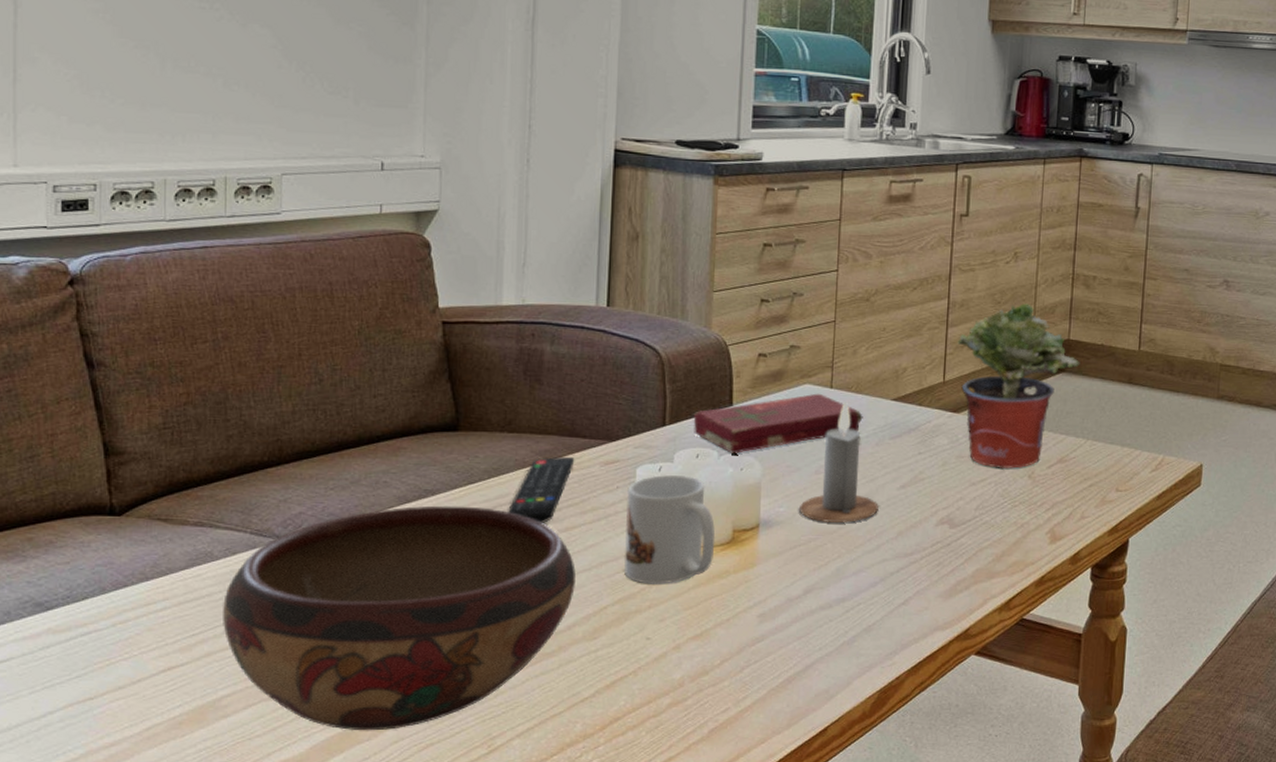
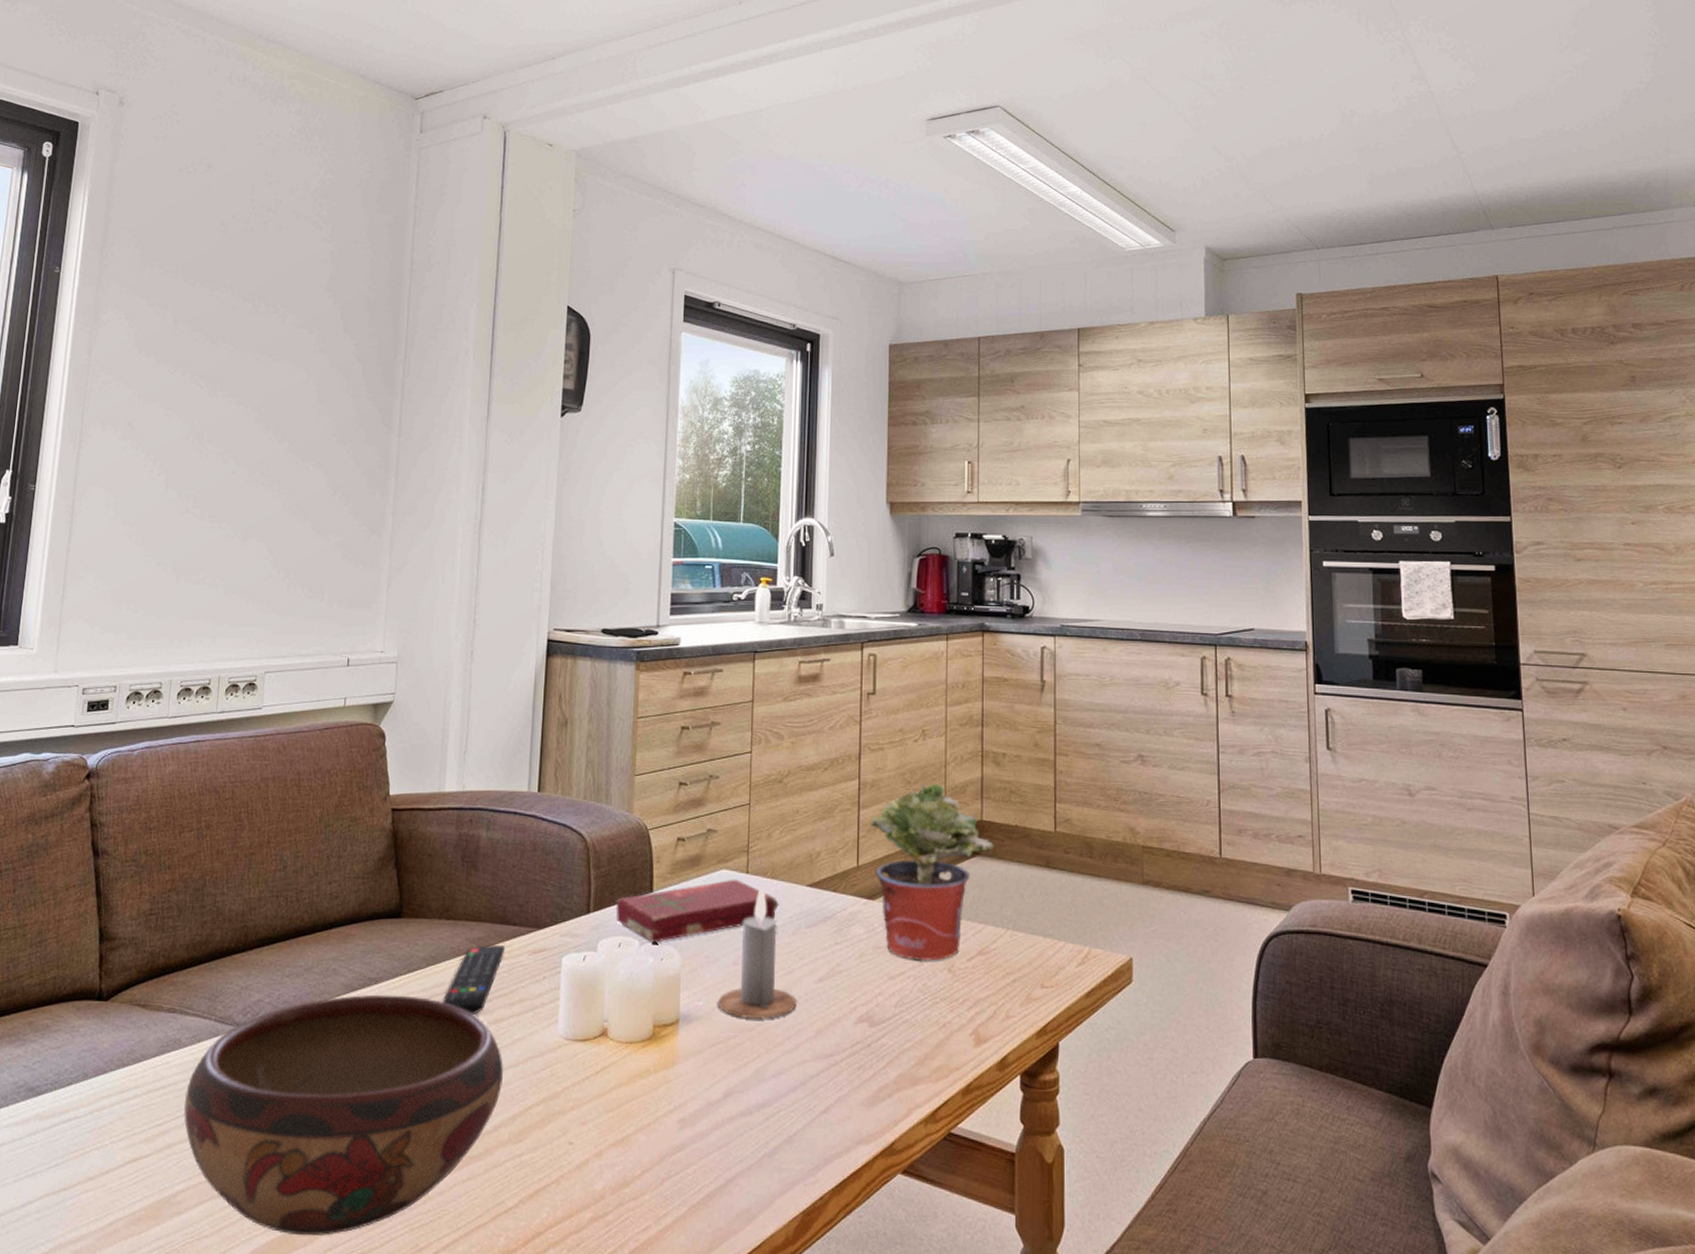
mug: present [623,474,716,584] -> none [548,964,637,1083]

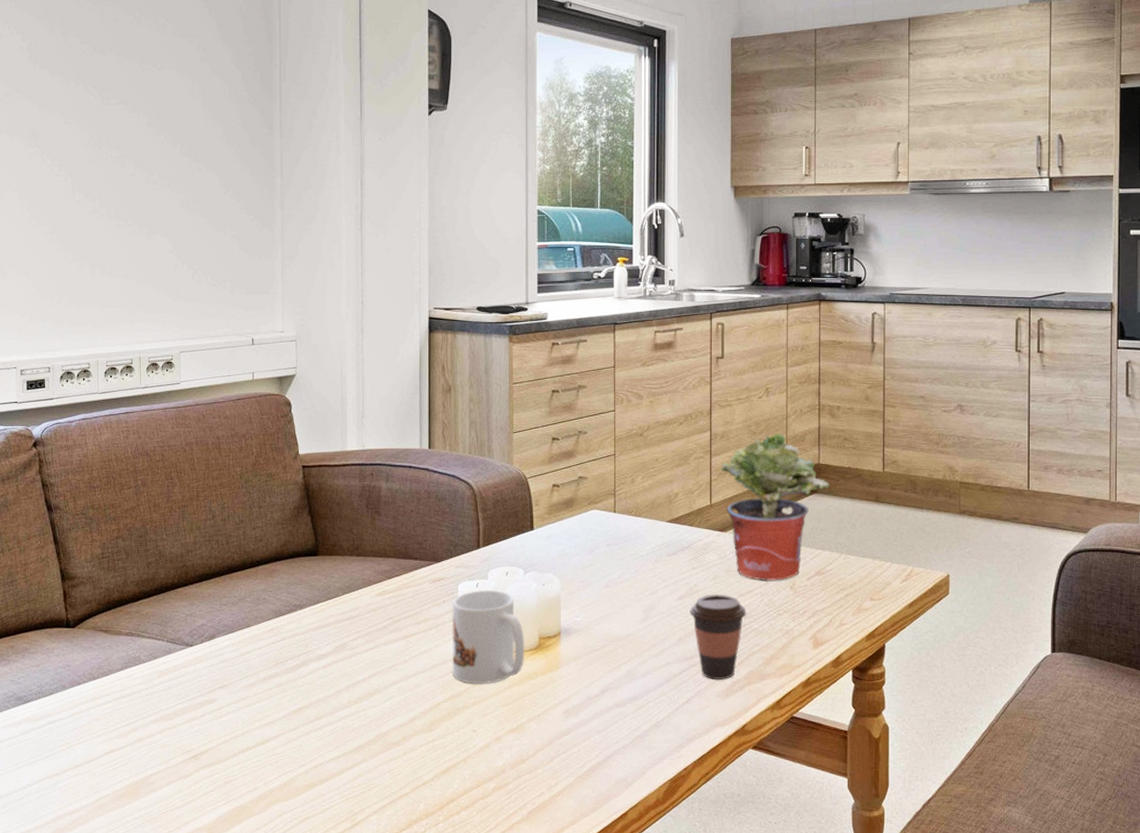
decorative bowl: present [184,994,503,1236] -> none [149,618,414,806]
remote control: present [443,944,506,1014] -> none [359,575,409,632]
mug: none [548,964,637,1083] -> present [451,589,525,684]
book: present [615,879,779,942] -> none [502,517,643,571]
candle: present [718,888,796,1019] -> none [594,524,660,630]
coffee cup: none [831,975,898,1084] -> present [690,594,747,680]

